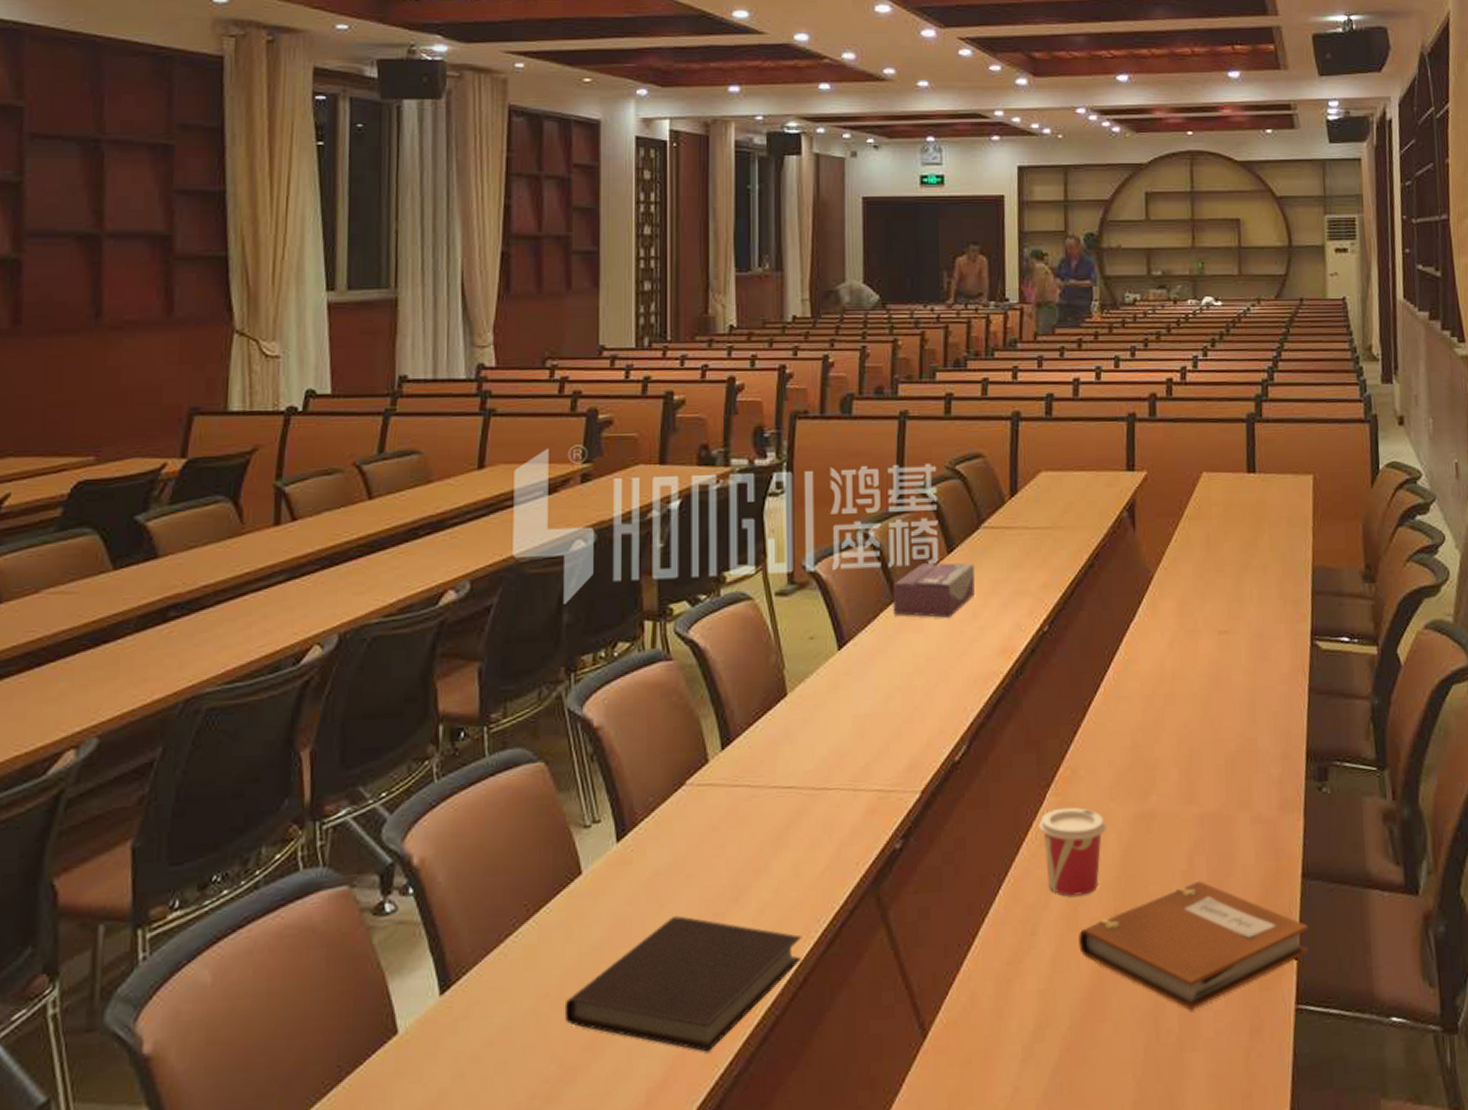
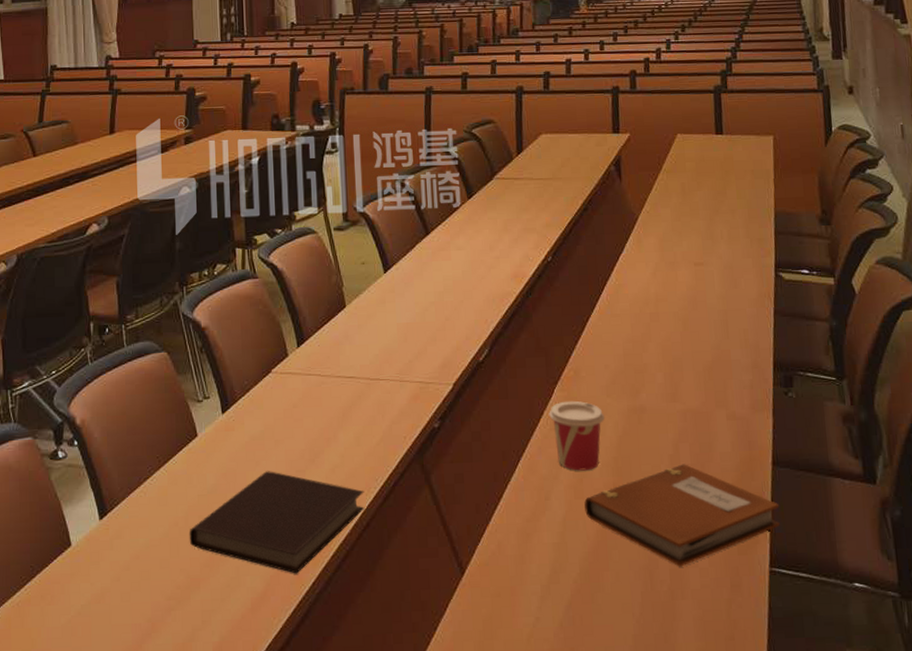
tissue box: present [893,563,976,618] -> none [425,206,491,249]

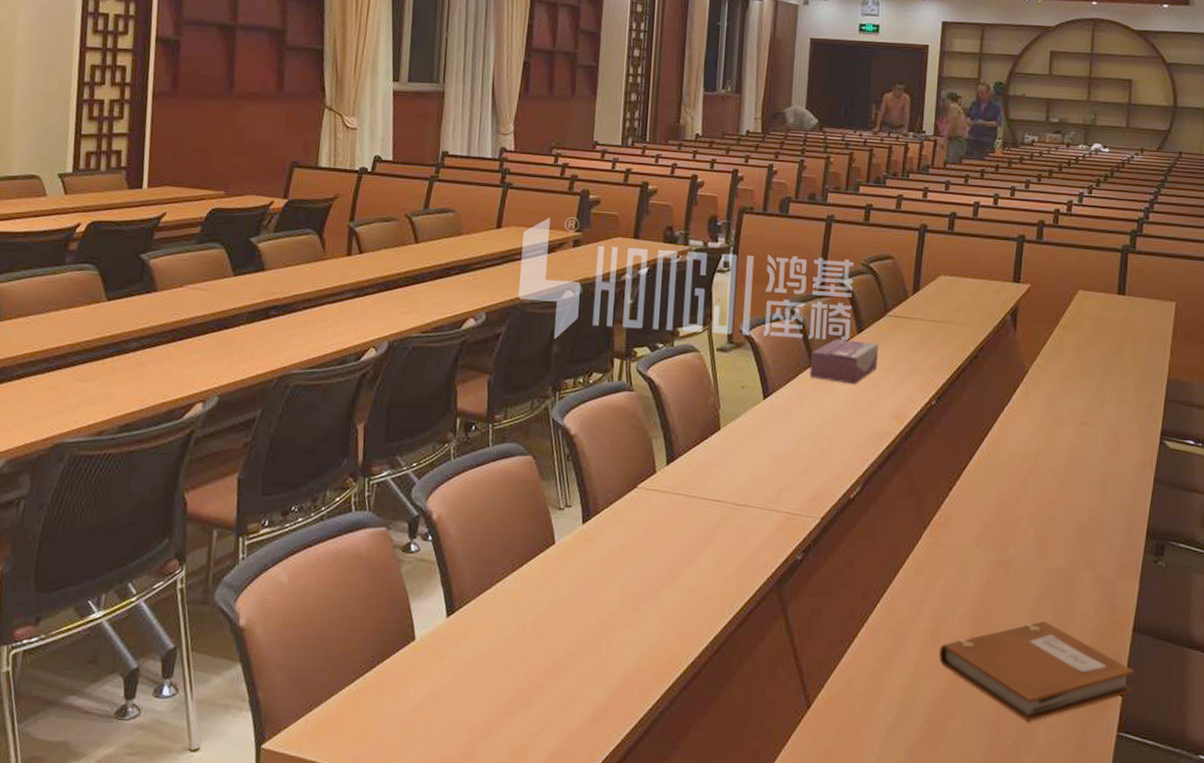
notebook: present [189,471,364,574] -> none [535,585,719,691]
tissue box: none [425,206,491,249] -> present [810,339,879,384]
cup: present [549,400,605,471] -> none [914,546,970,618]

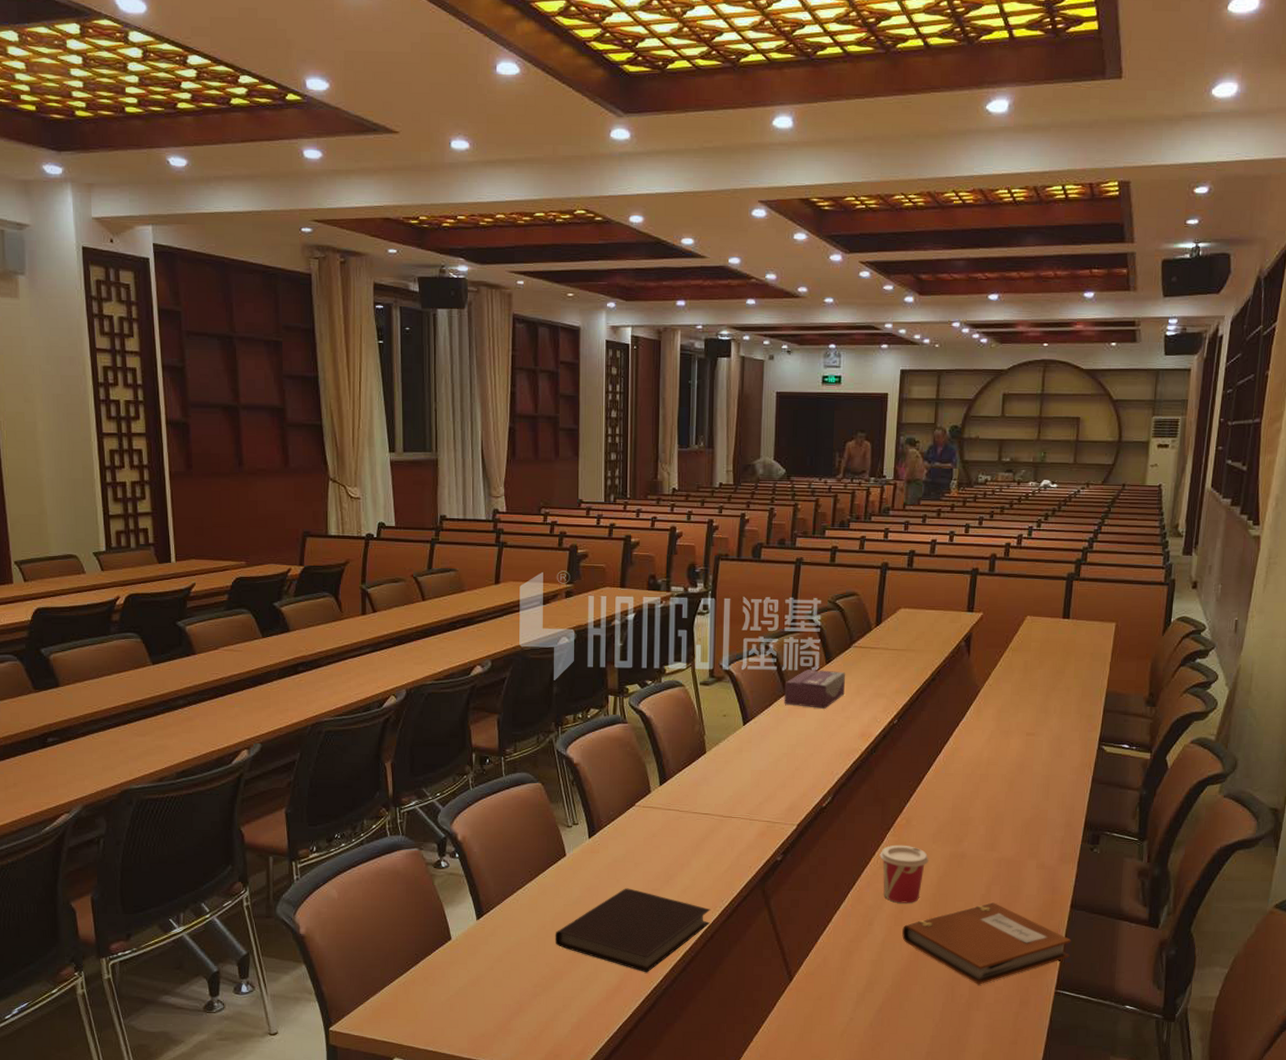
notebook: none [535,585,719,691] -> present [555,888,711,973]
cup: none [914,546,970,618] -> present [880,844,929,903]

